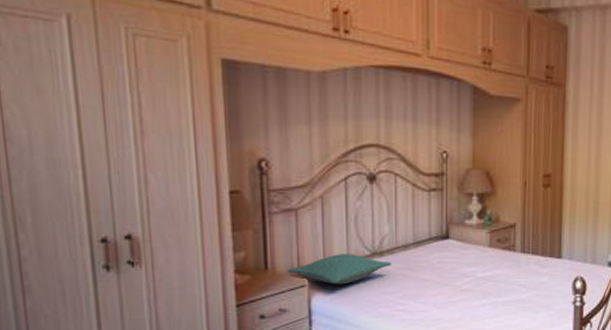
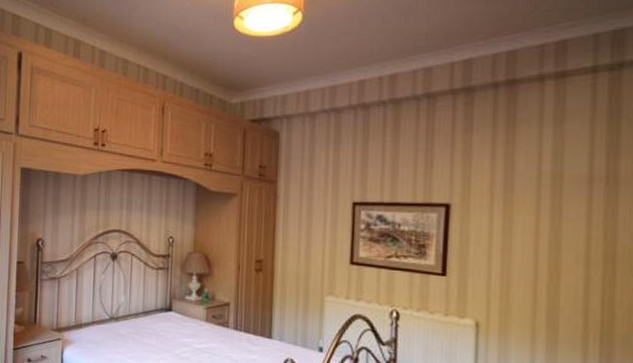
pillow: present [287,254,392,285] -> none [49,316,125,342]

